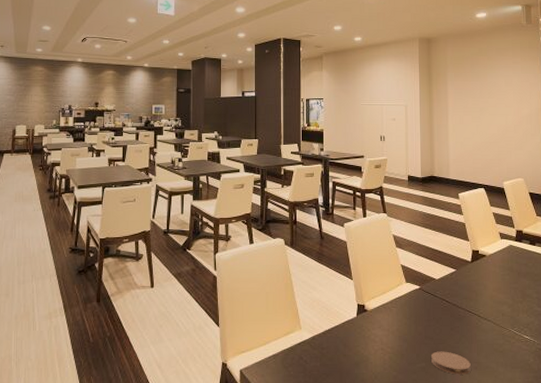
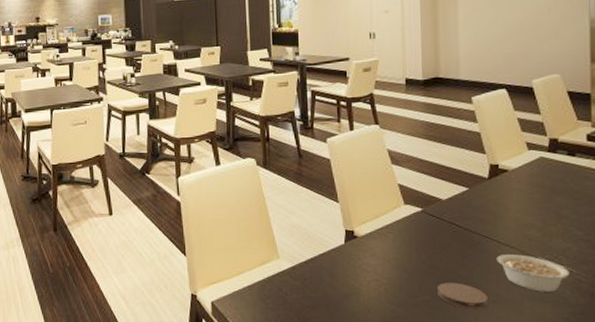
legume: none [477,327,532,359] -> present [496,254,569,292]

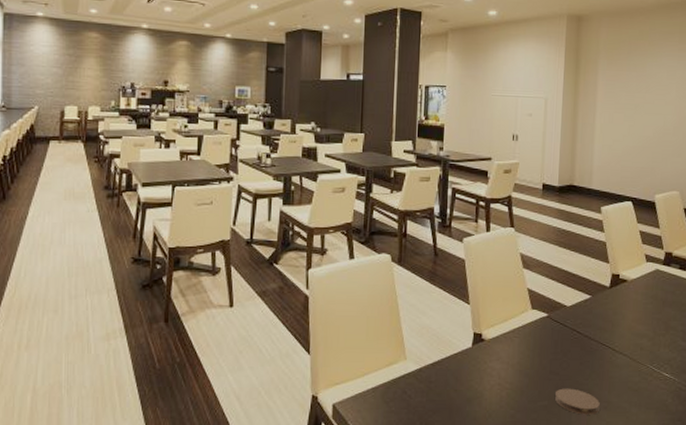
legume: present [496,254,569,292] -> none [610,362,672,399]

